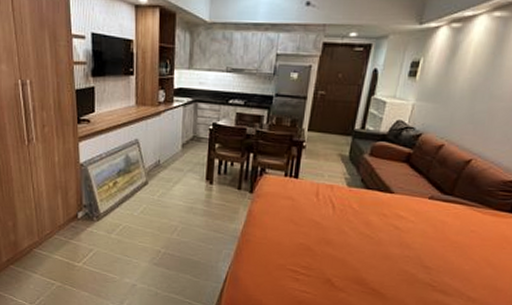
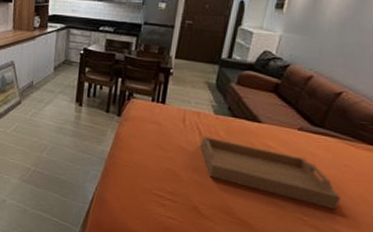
serving tray: none [333,209,468,275] -> present [200,136,341,210]

